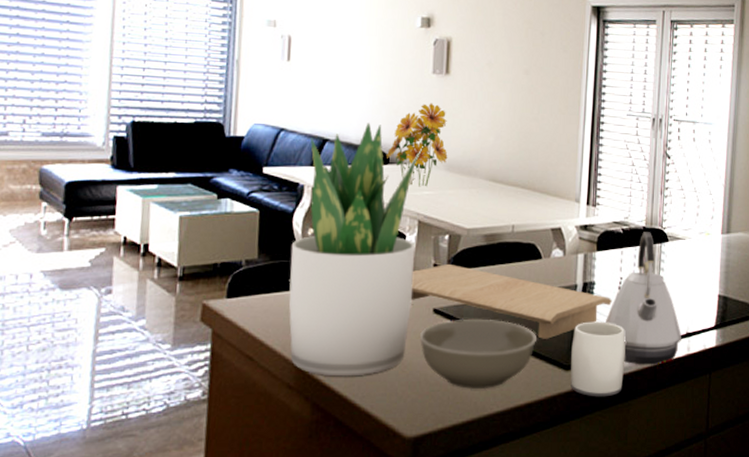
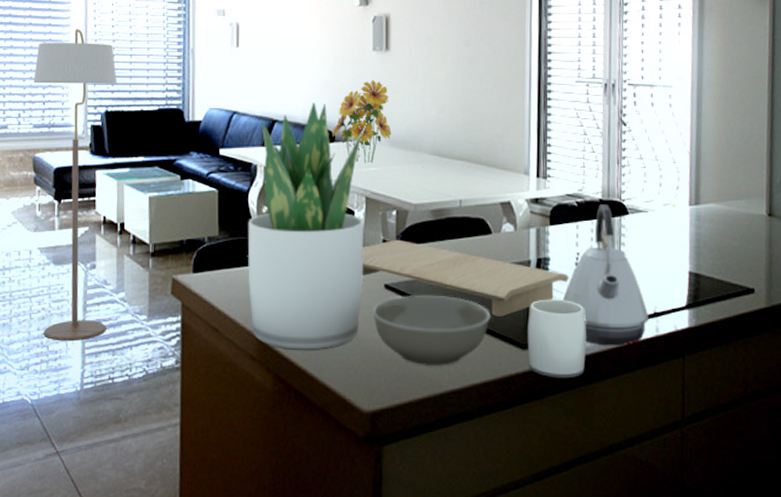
floor lamp: none [43,29,148,374] -> present [33,29,117,340]

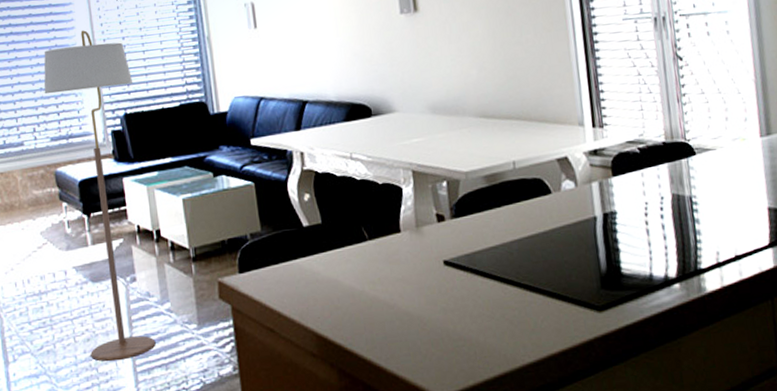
planter: present [248,102,367,350] -> none [290,77,422,341]
flower bouquet: present [331,80,392,164] -> none [367,45,432,136]
cutting board: present [361,239,569,317] -> none [414,211,640,280]
bowl: present [373,295,490,366] -> none [434,265,561,341]
mug: present [527,299,587,379] -> none [600,254,668,338]
kettle: present [563,204,648,346] -> none [636,147,730,298]

